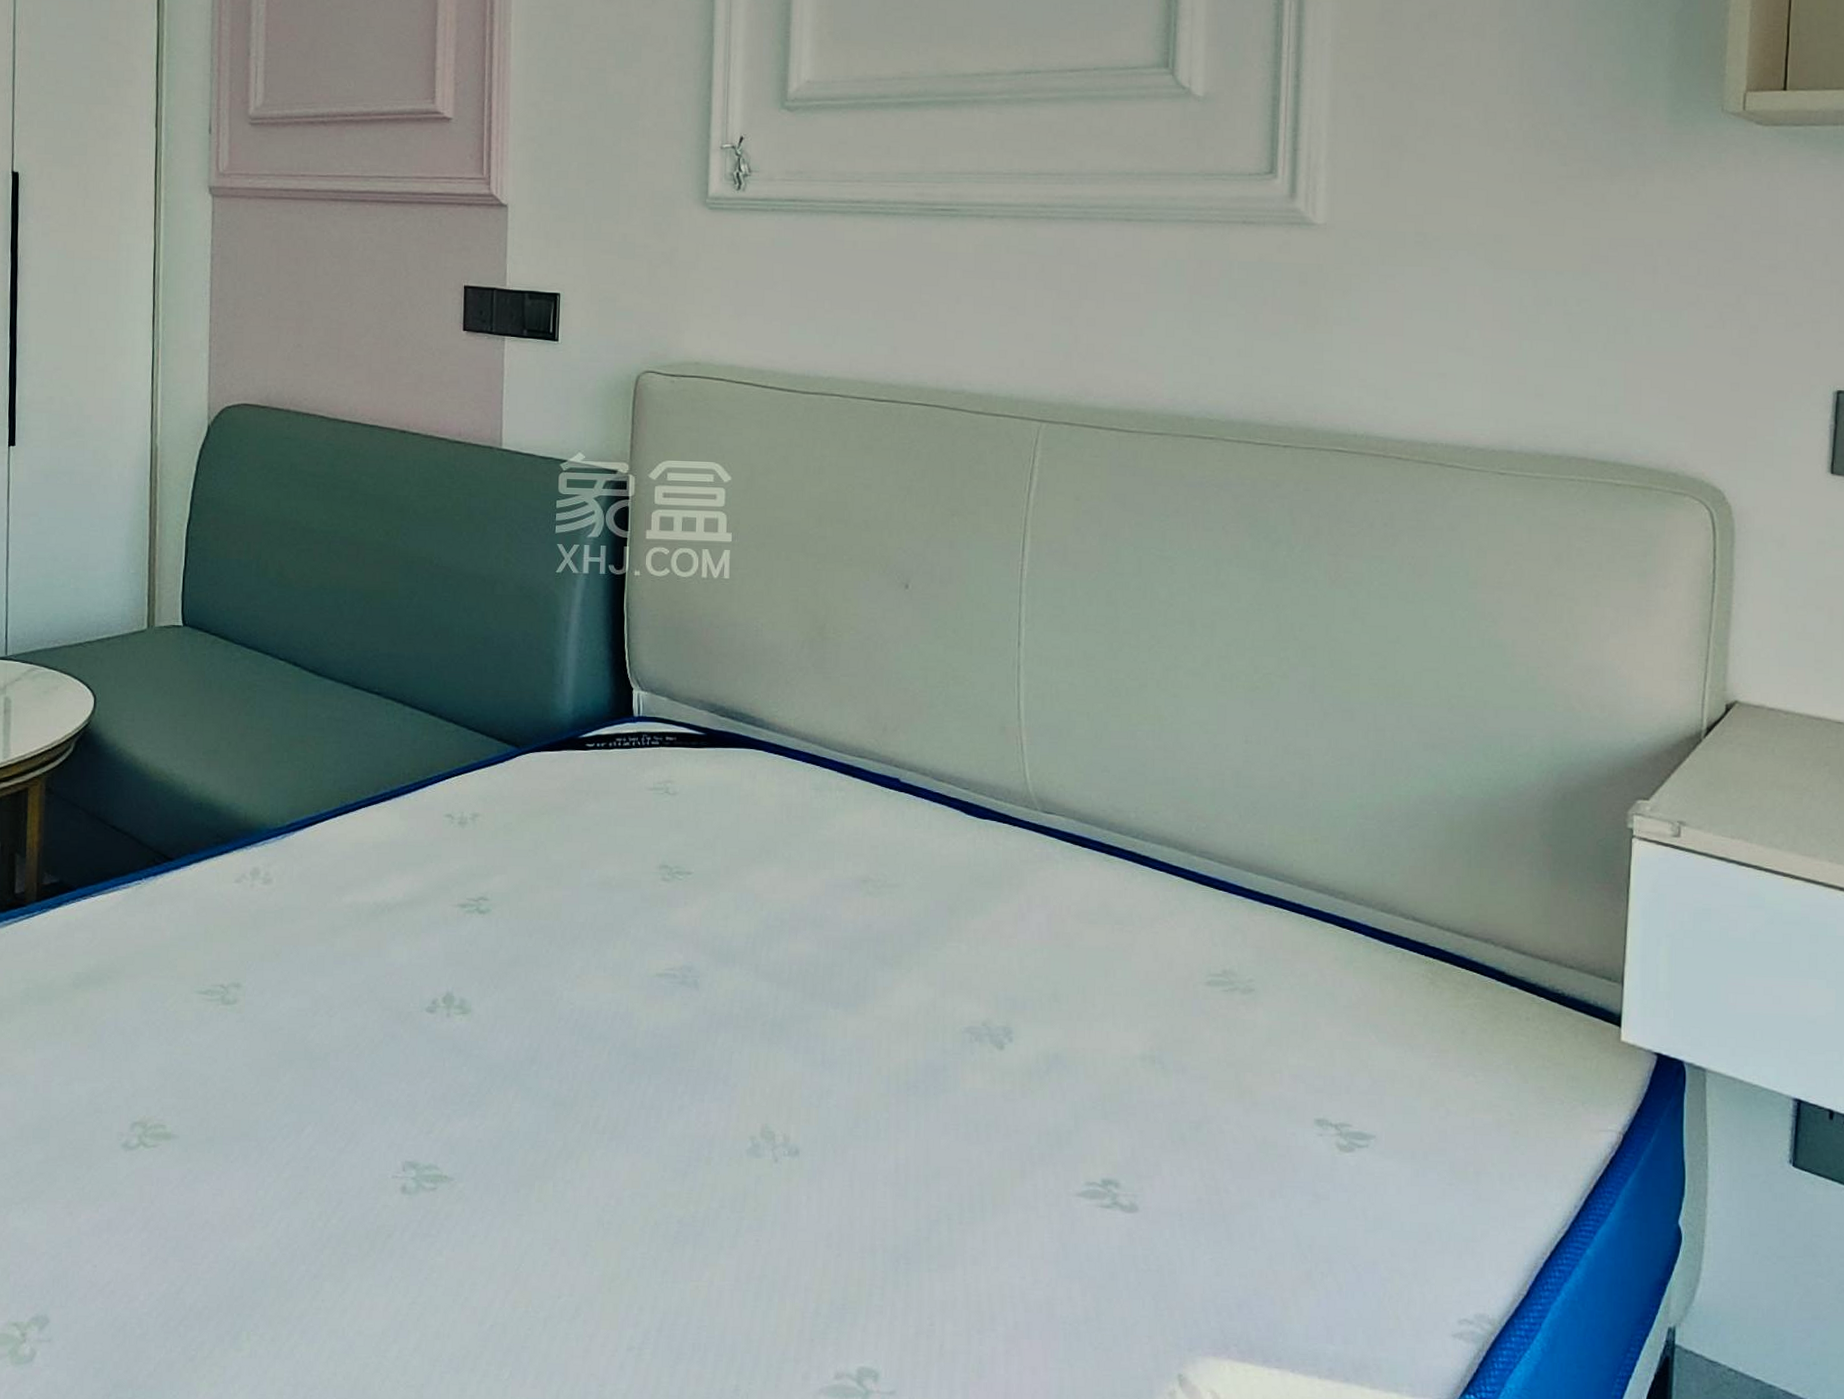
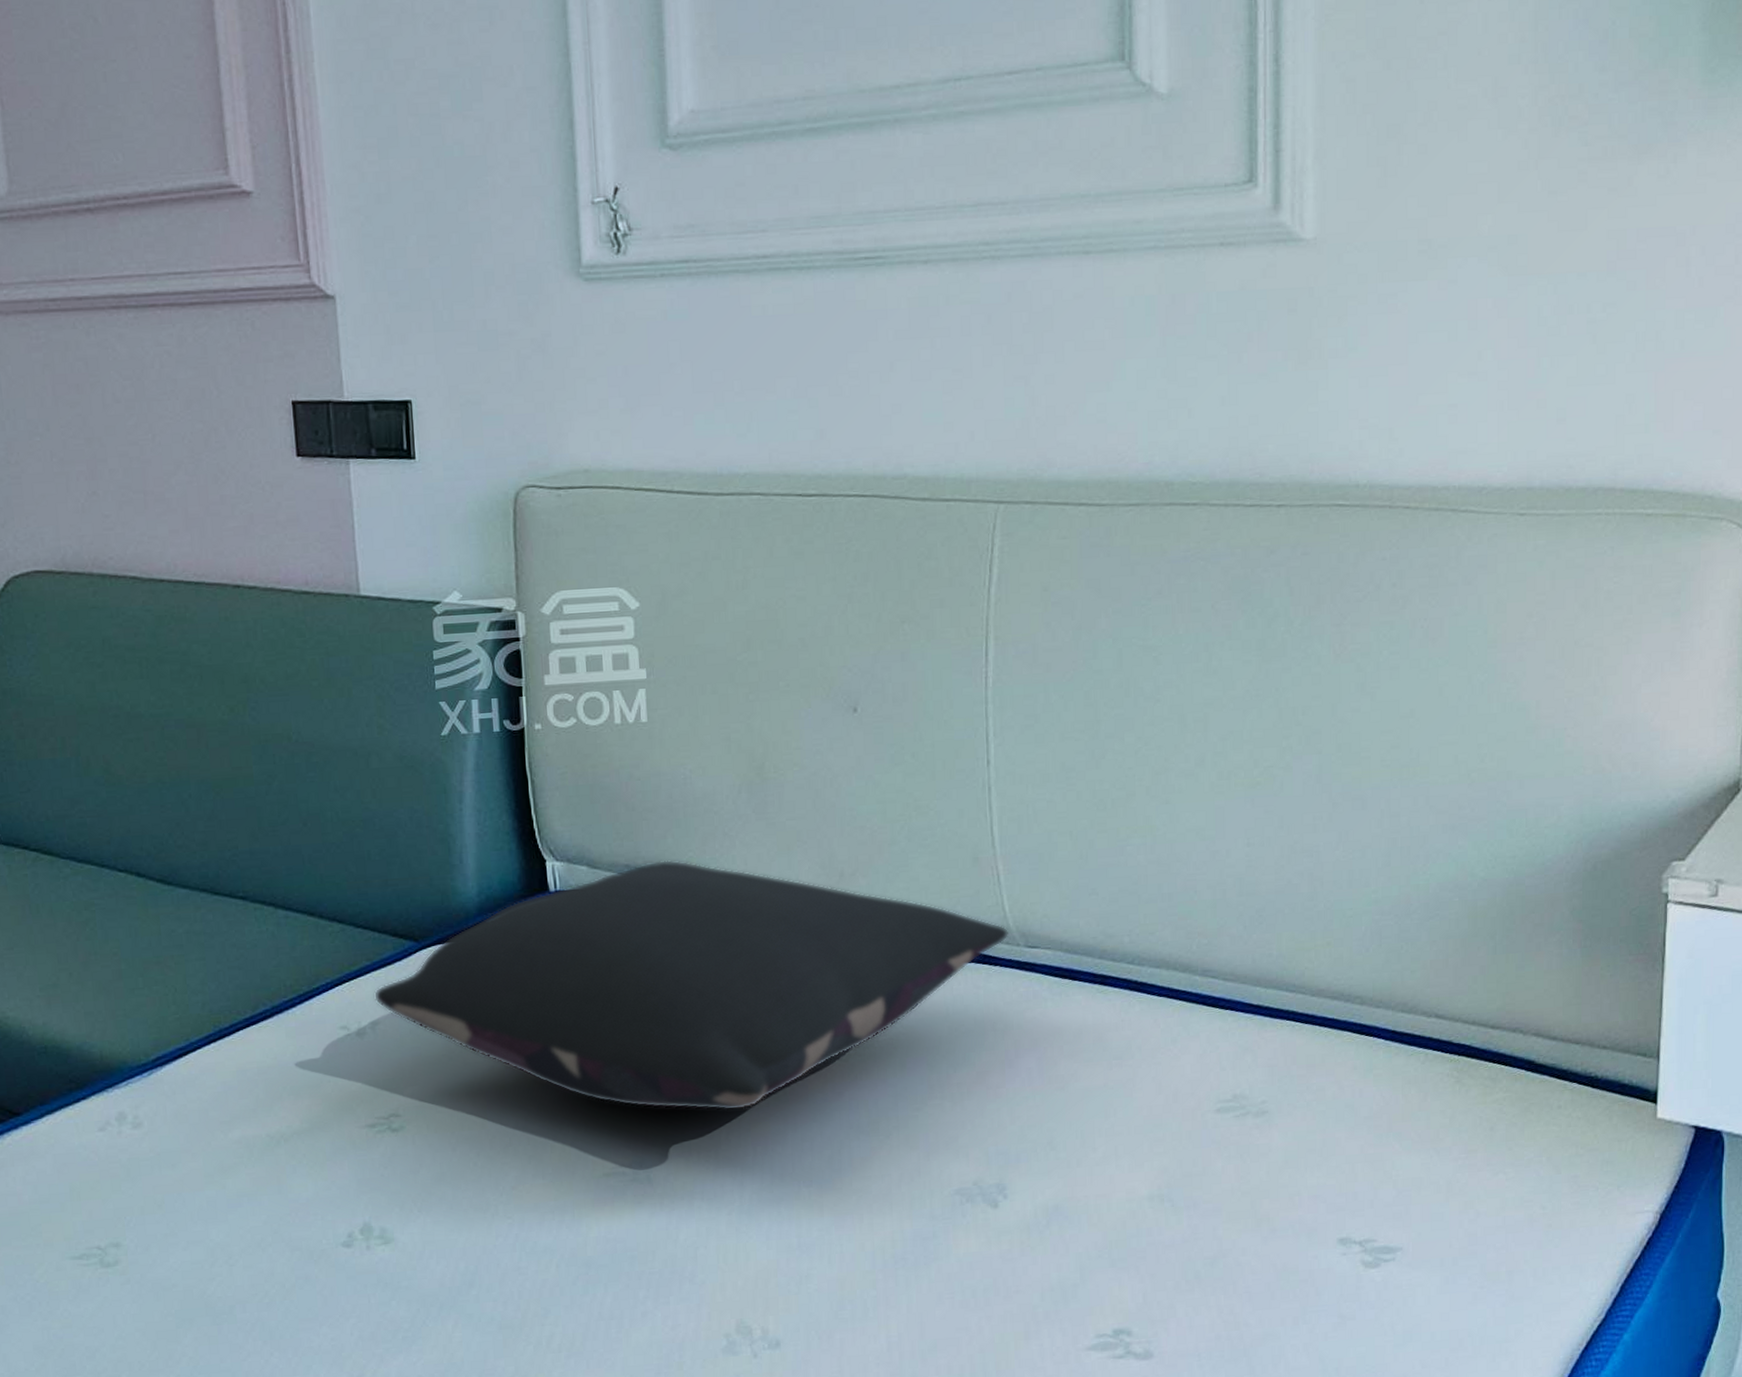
pillow: none [476,700,1029,931] -> present [373,860,1010,1111]

